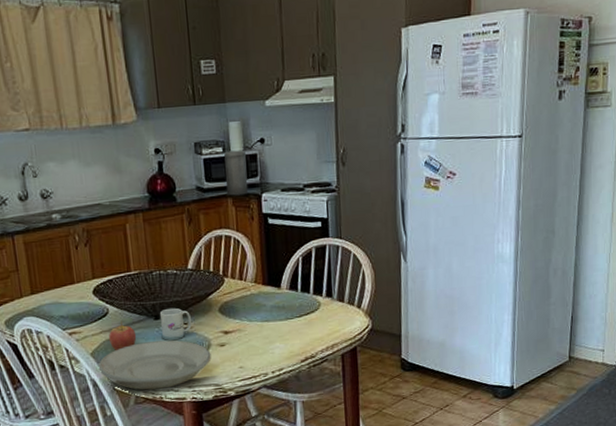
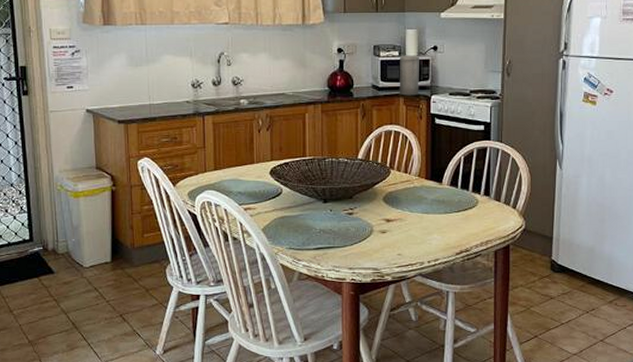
plate: present [98,340,212,391] -> none [268,223,372,268]
fruit: present [109,320,137,352] -> none [280,201,306,229]
mug: present [159,308,192,341] -> none [328,193,357,224]

